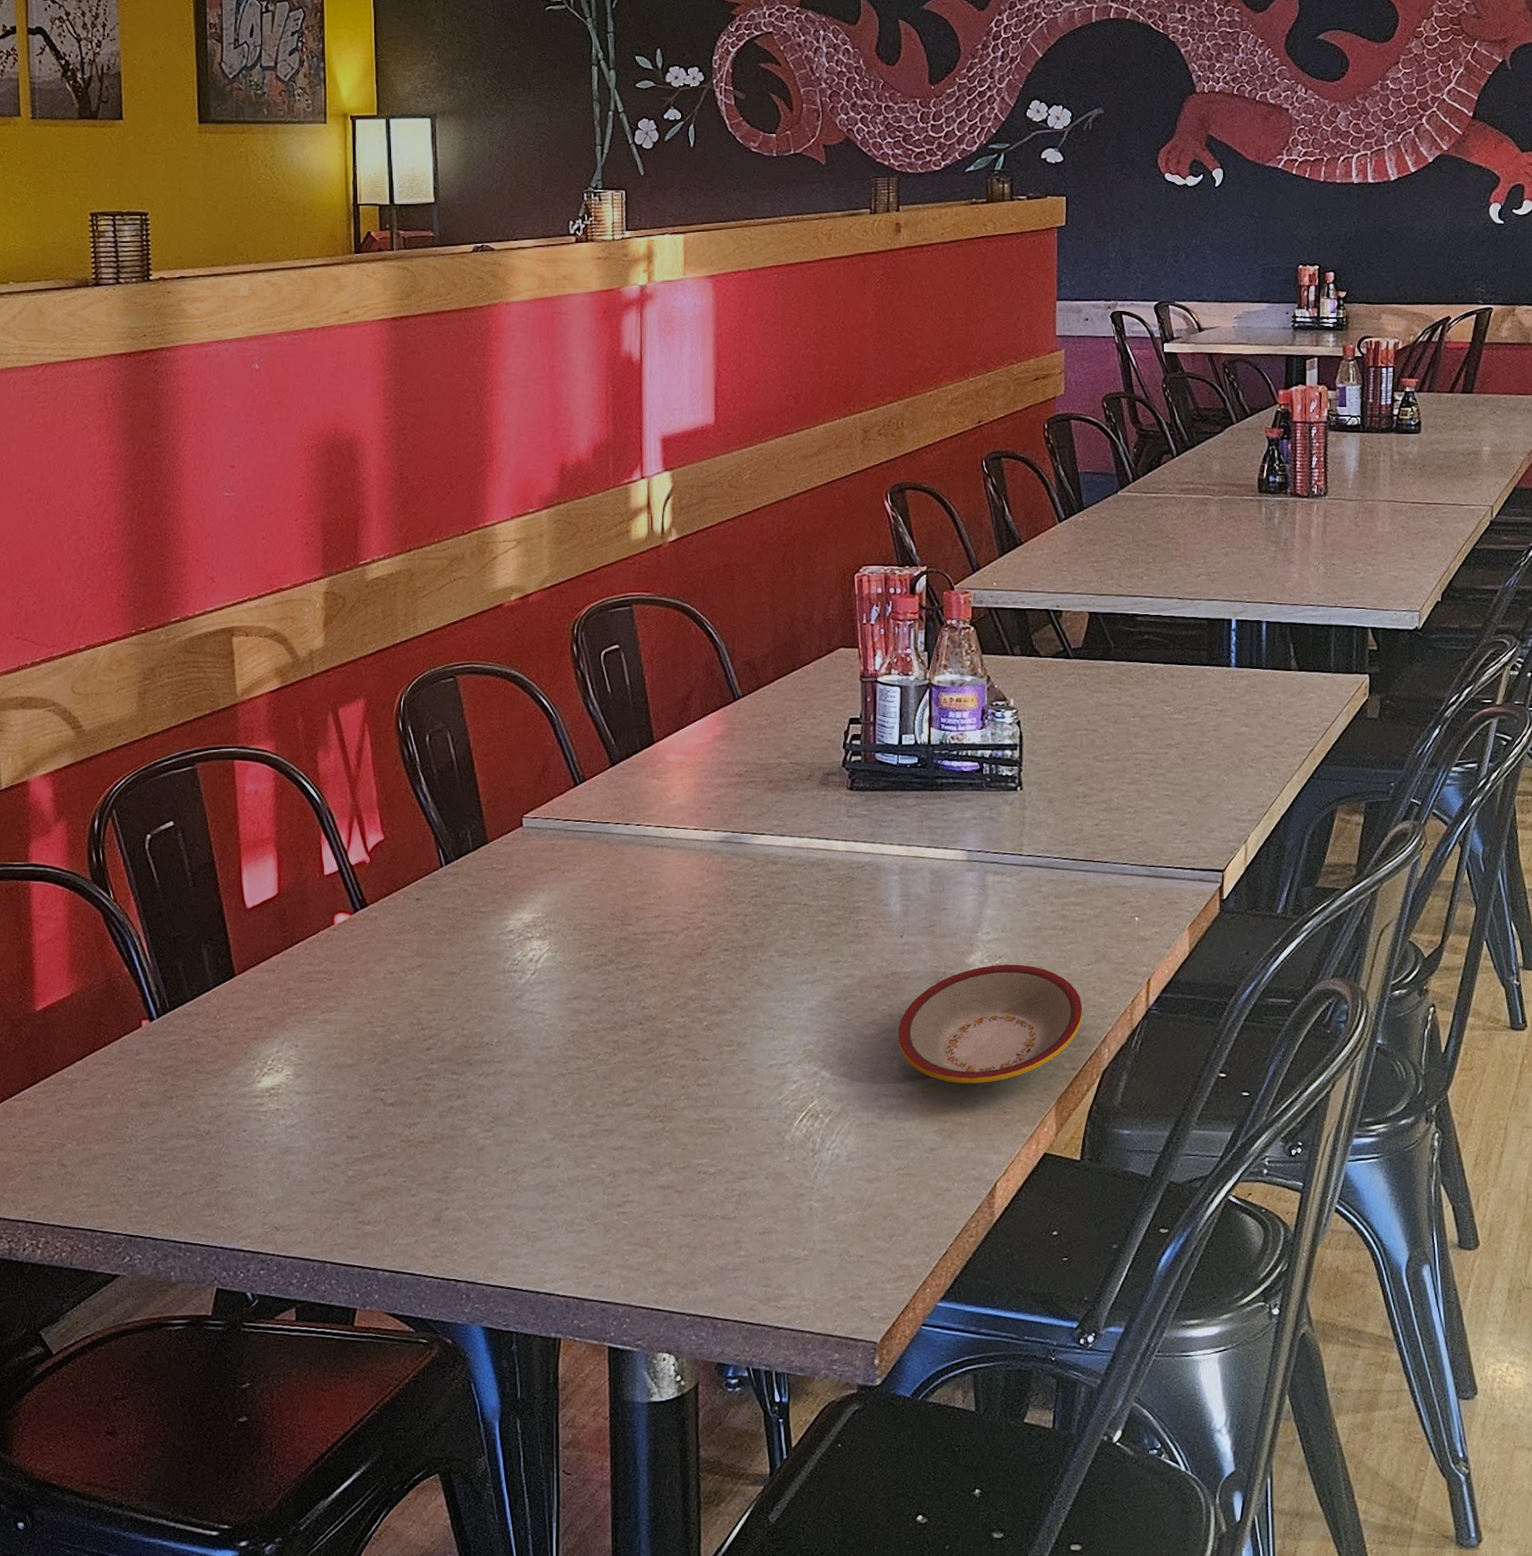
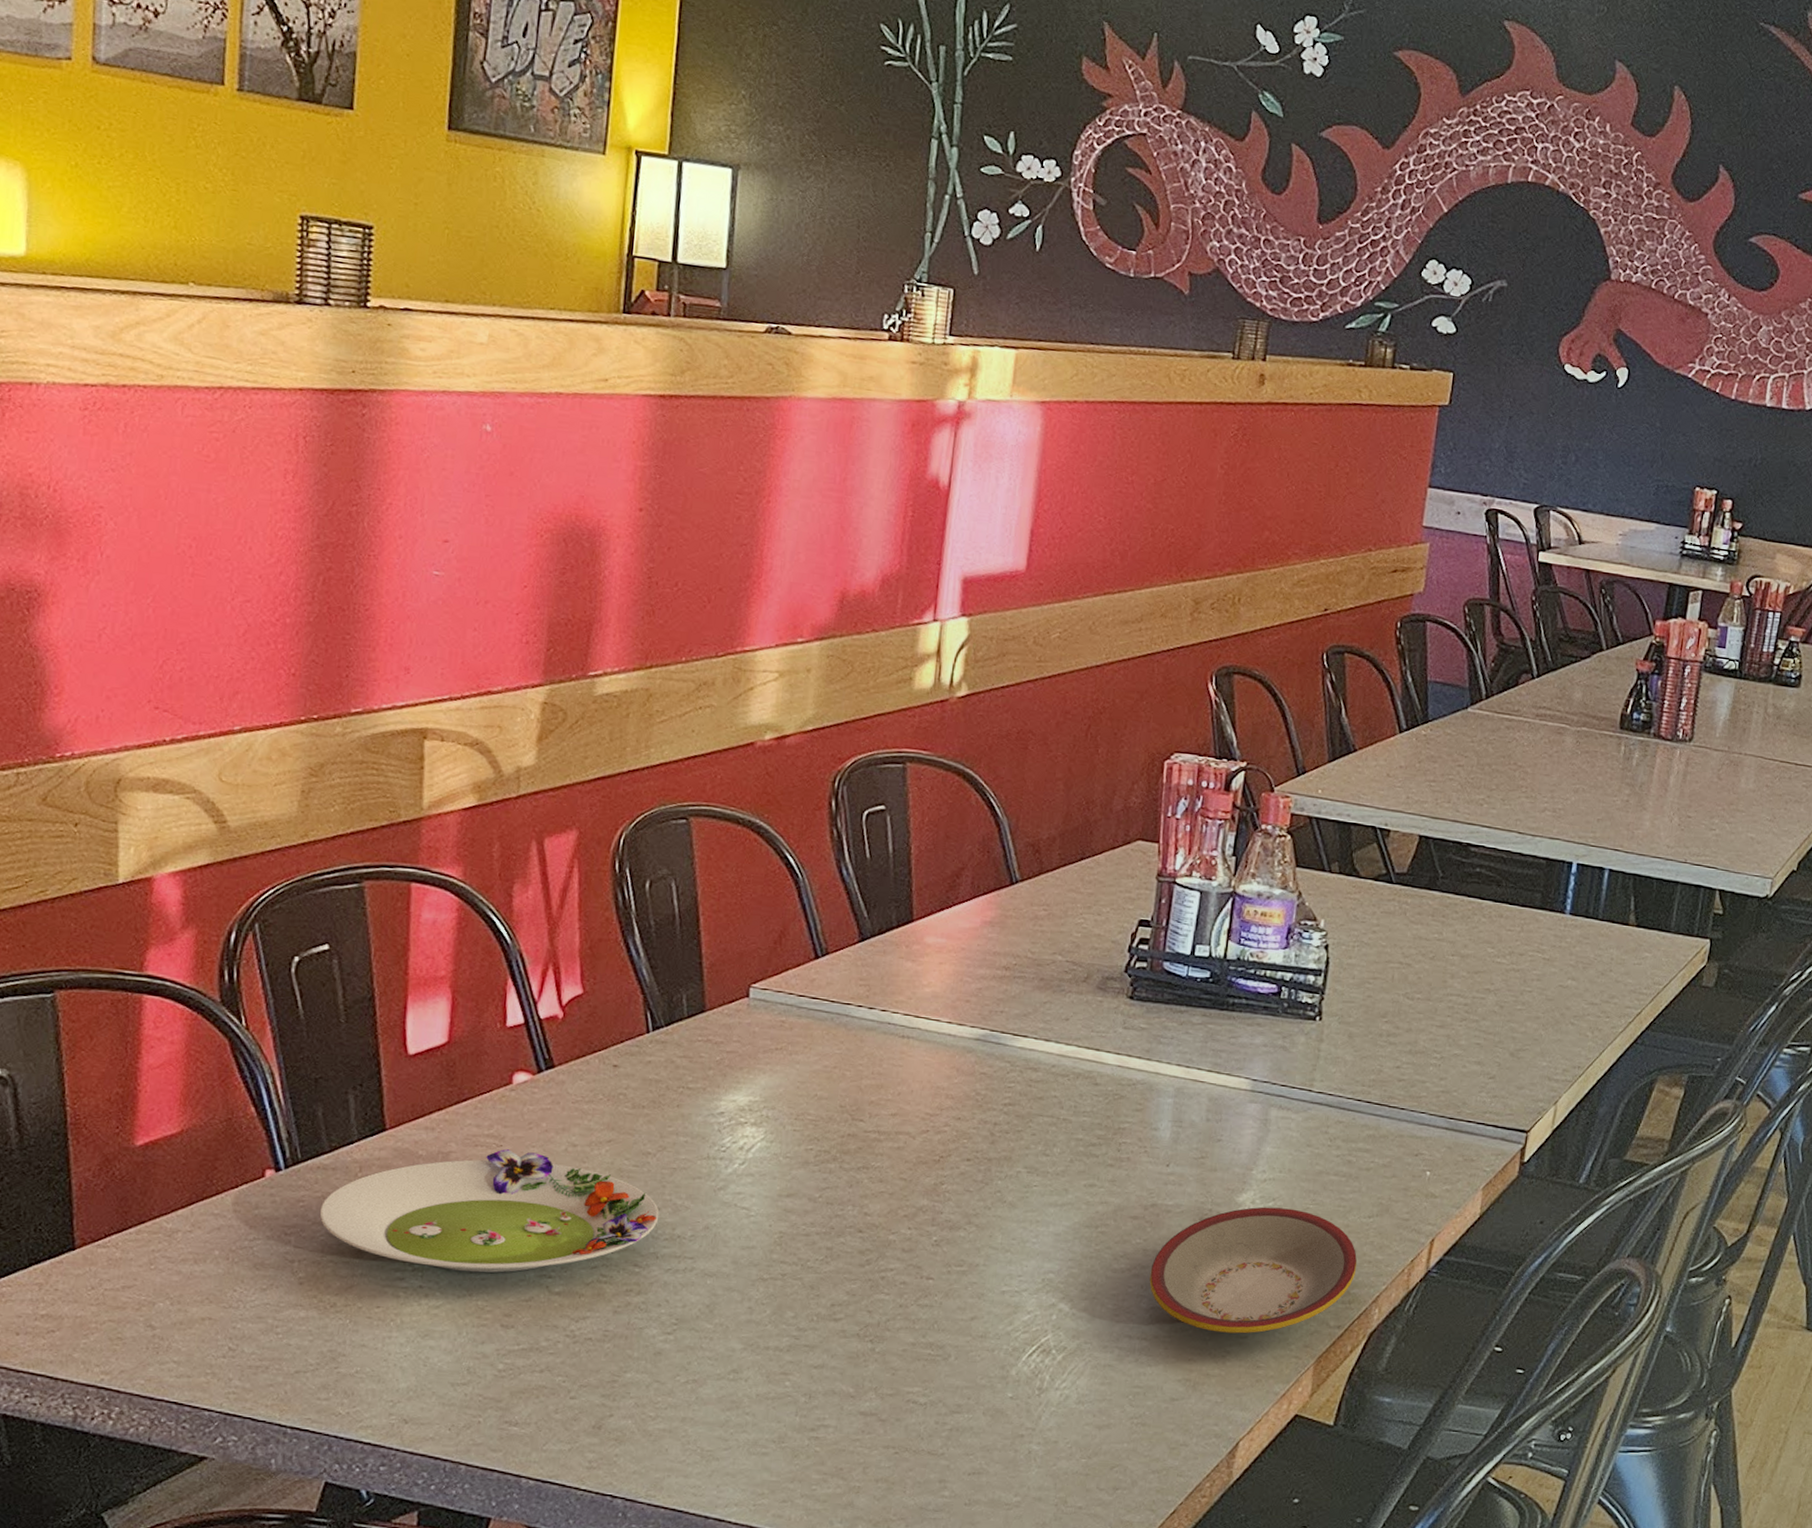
salad plate: none [188,982,468,1093] -> present [319,1149,659,1273]

